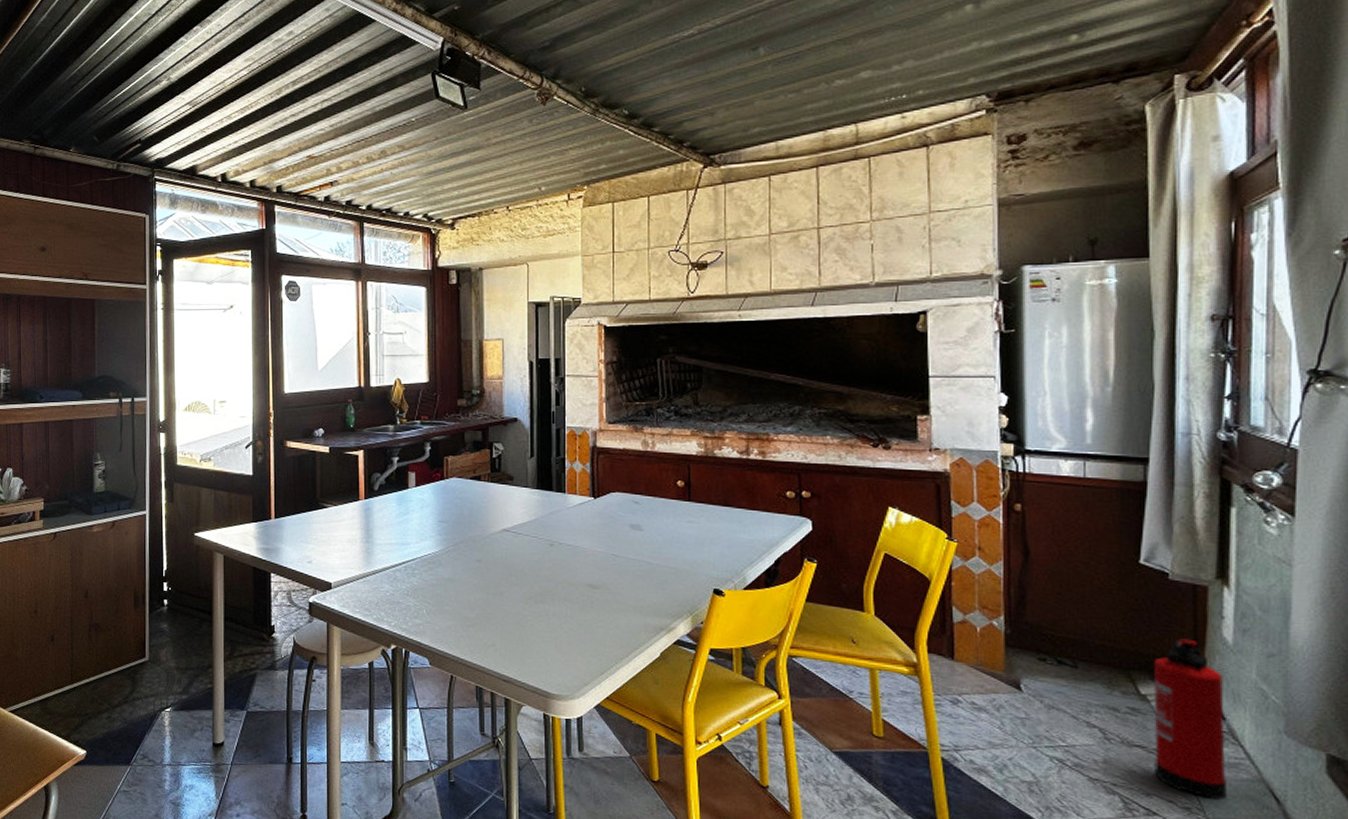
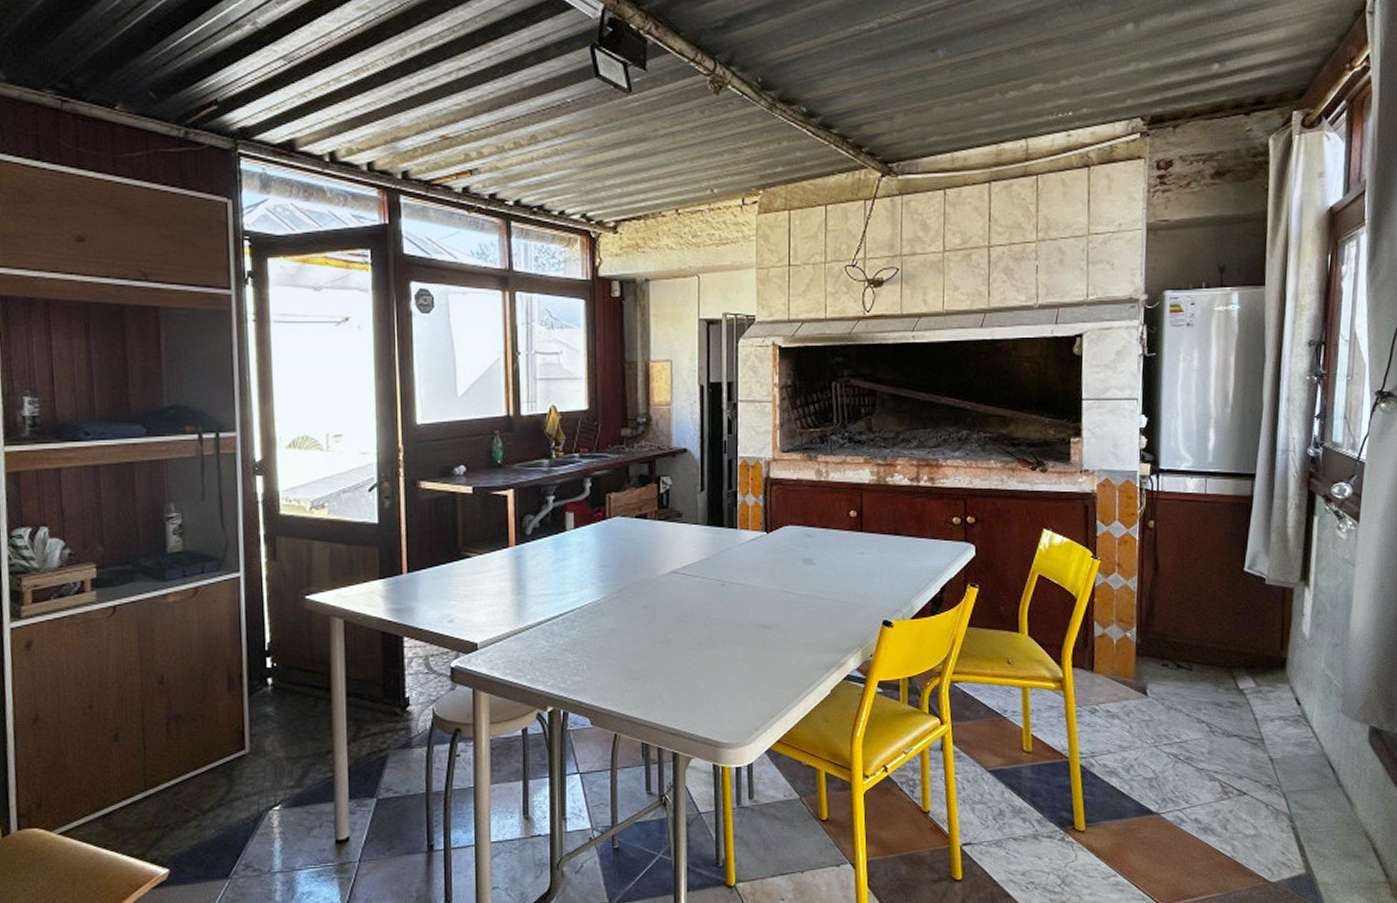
fire extinguisher: present [1153,638,1227,799] -> none [1246,636,1301,775]

